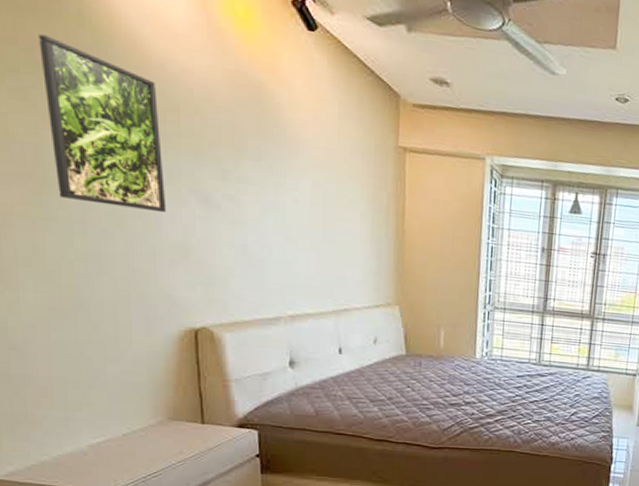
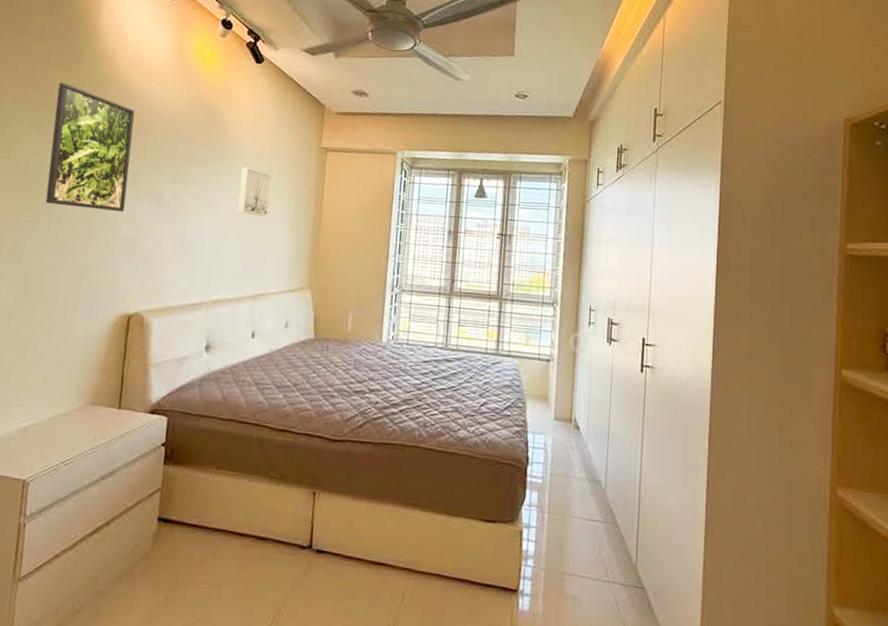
wall art: none [305,164,345,226] -> present [237,166,273,217]

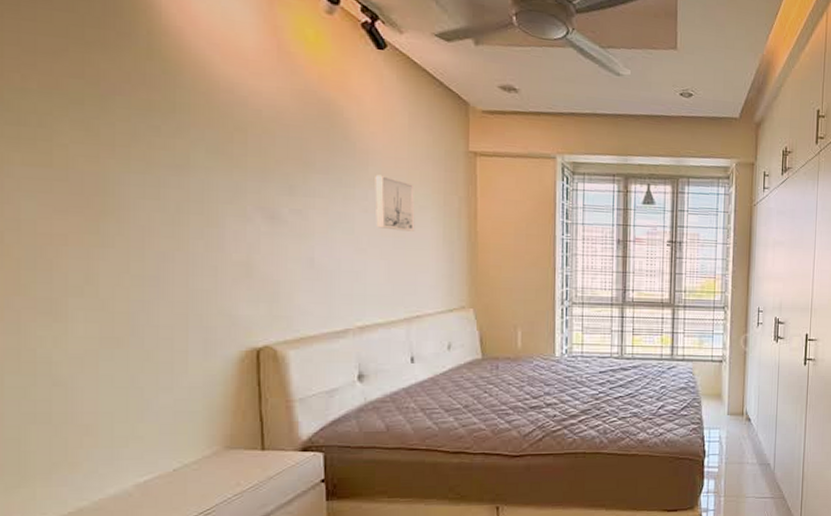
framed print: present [45,82,135,212] -> none [106,67,231,231]

